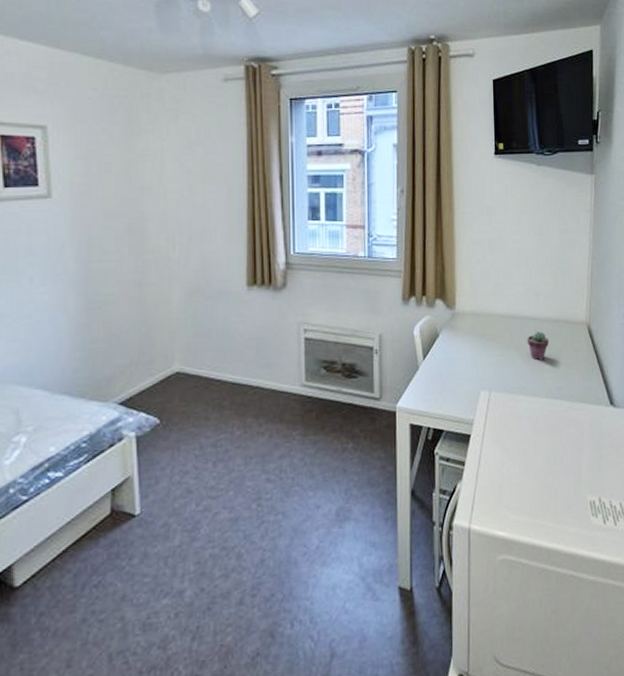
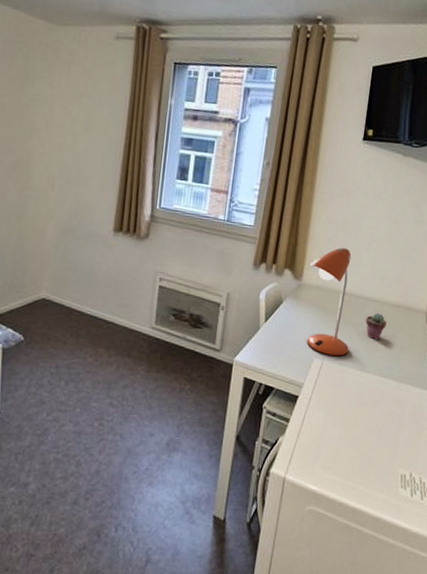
desk lamp: none [460,268,515,386] -> present [306,247,352,357]

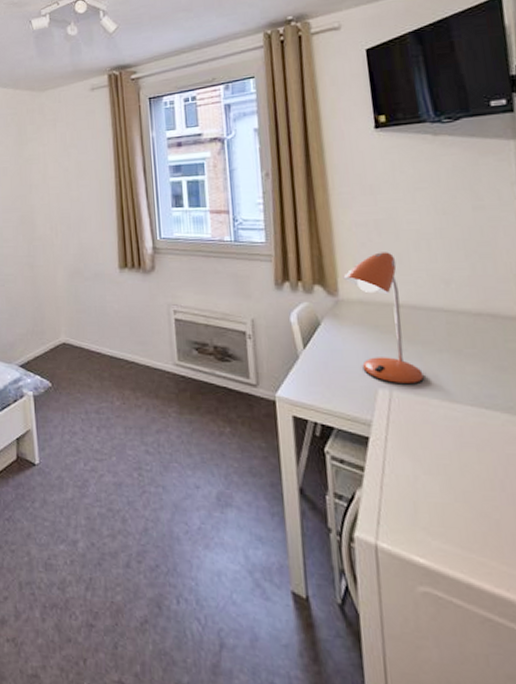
potted succulent: present [365,313,387,340] -> none [437,326,471,360]

